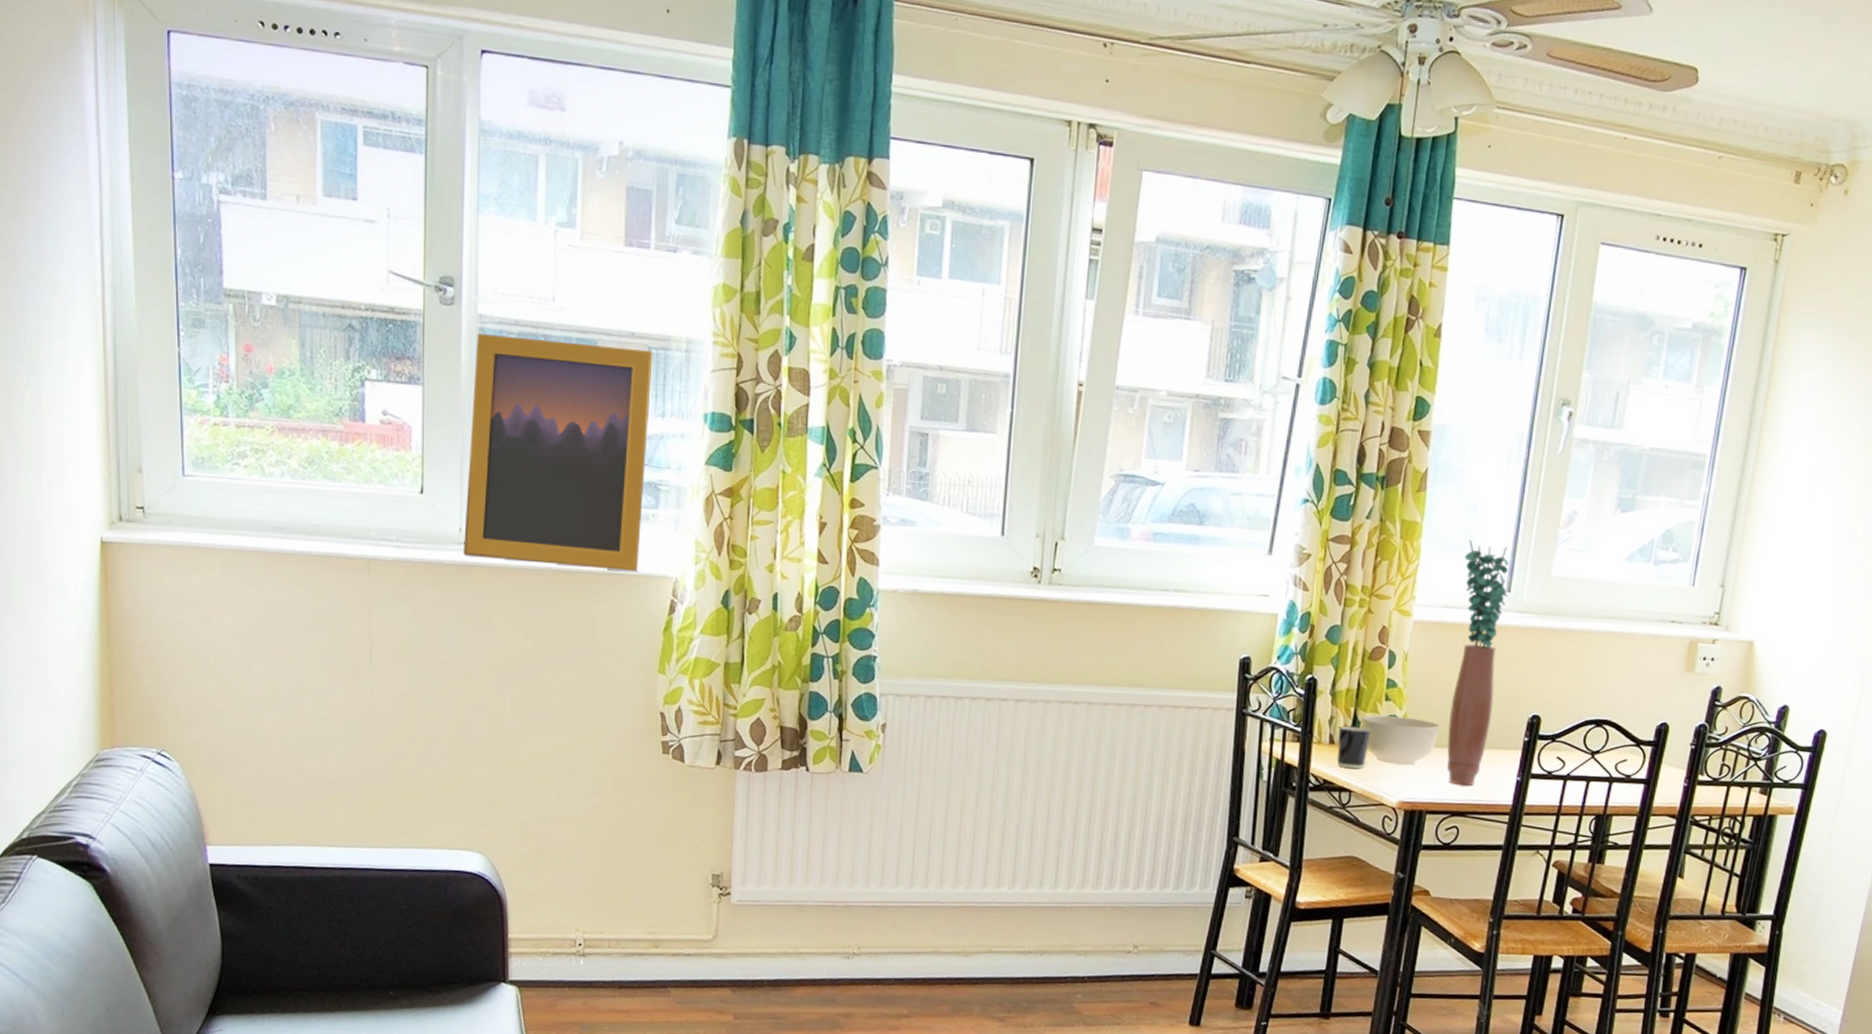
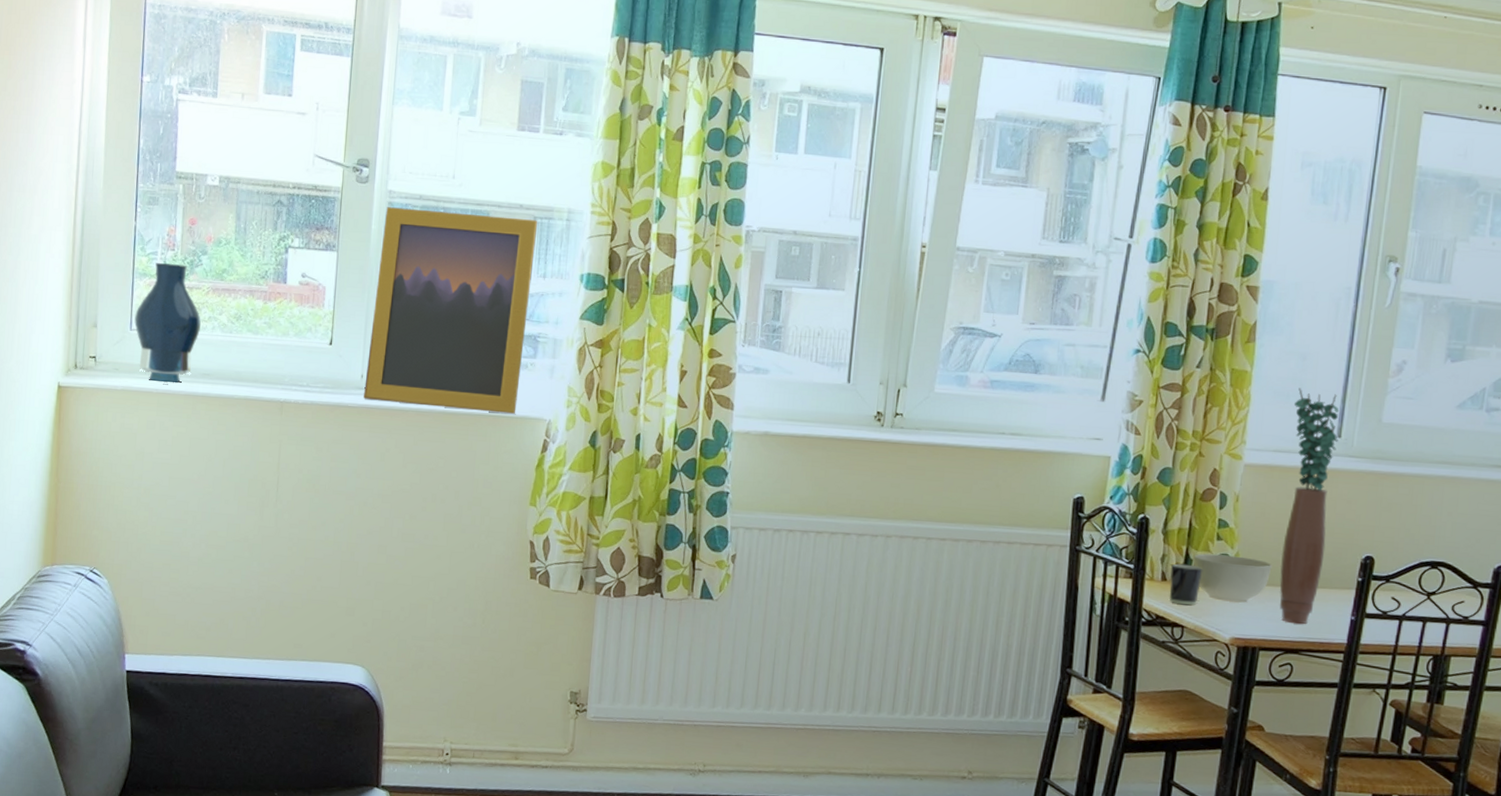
vase: none [187,396,268,538] -> present [134,262,202,384]

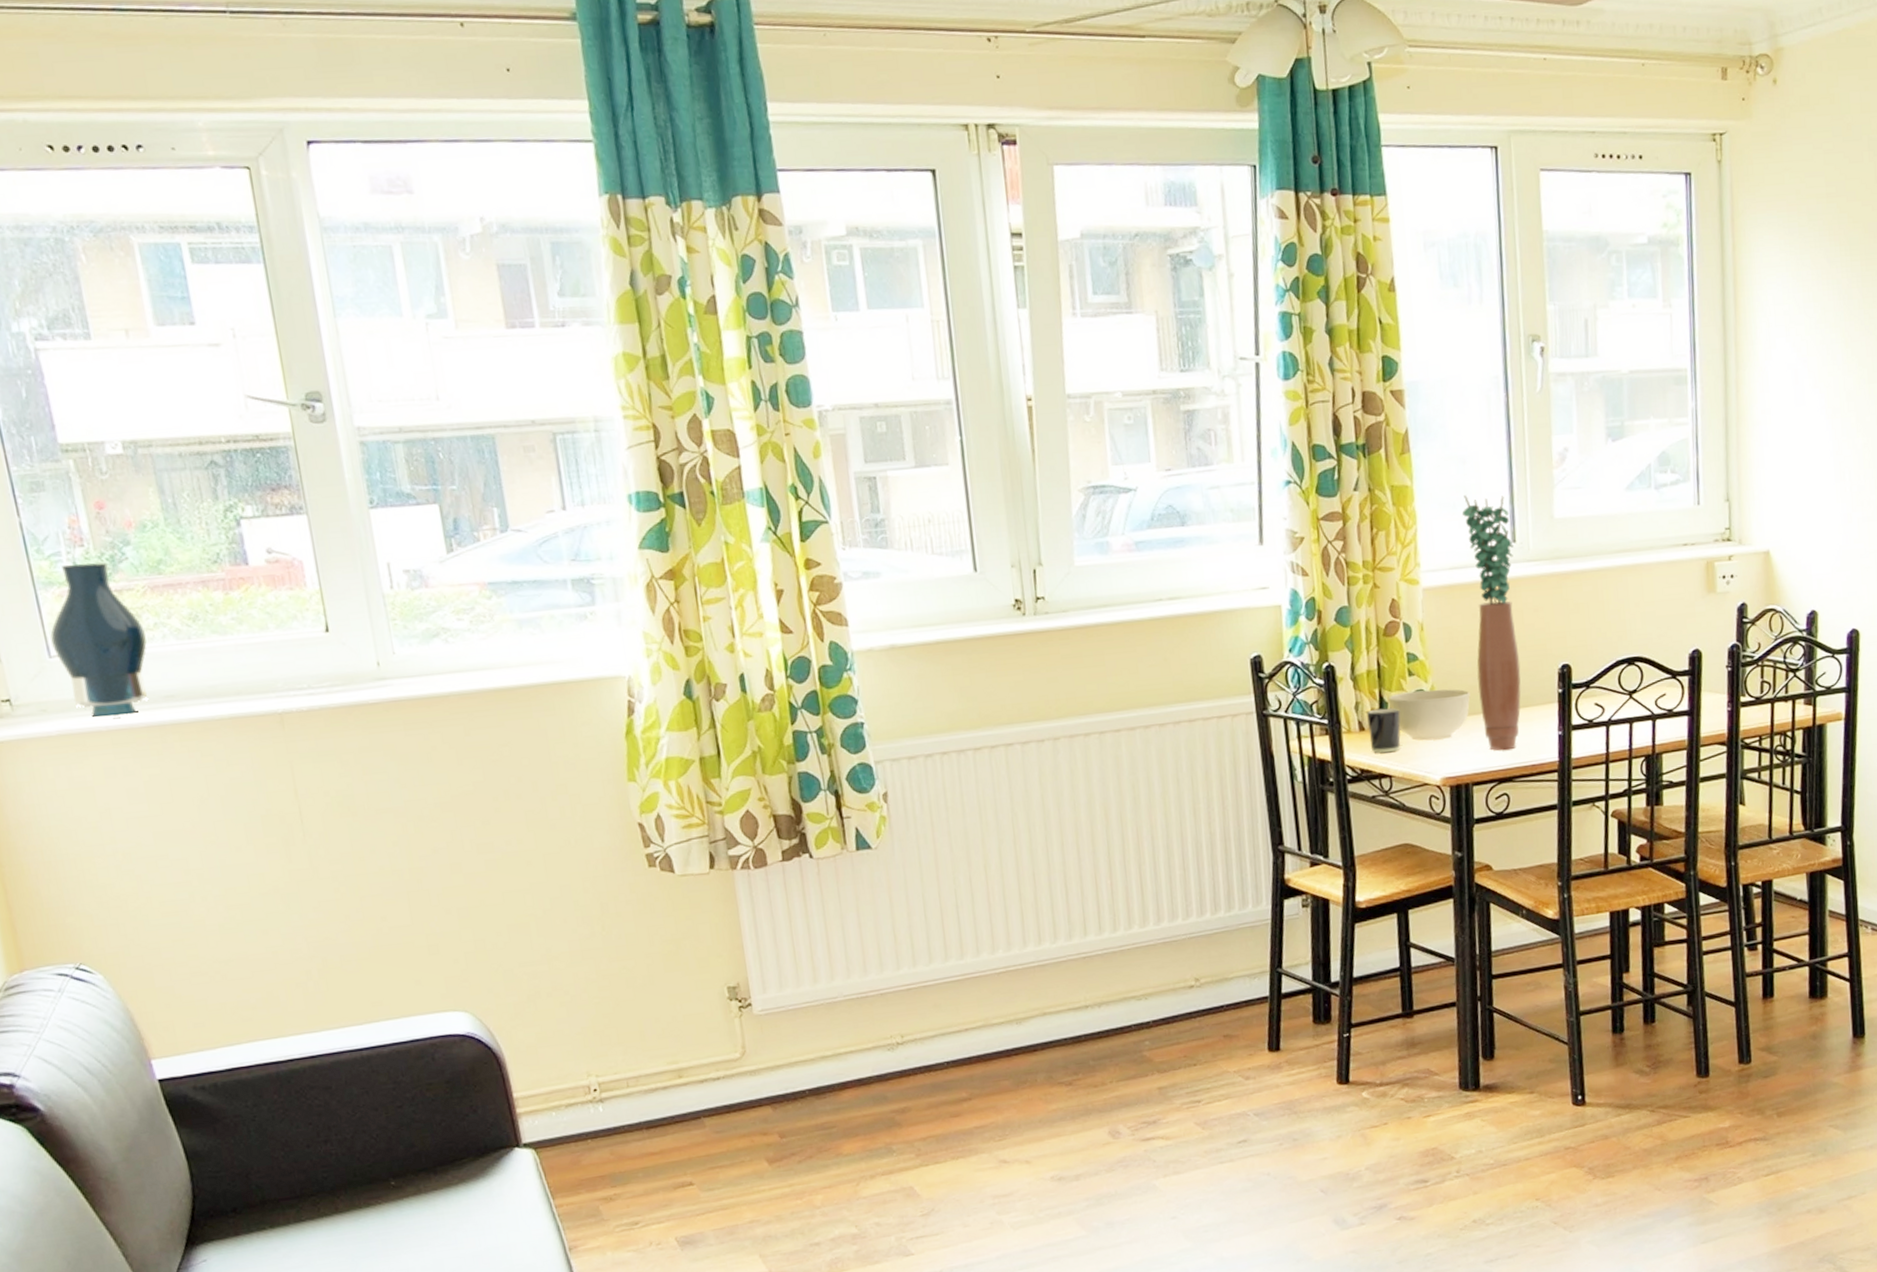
picture frame: present [364,207,538,415] -> none [358,436,586,691]

